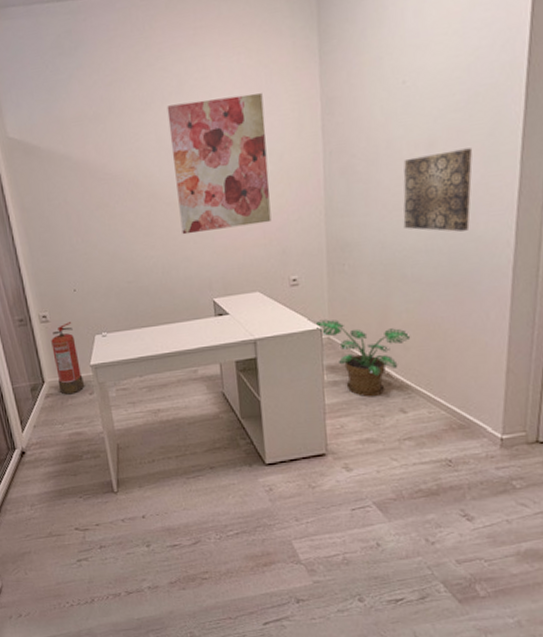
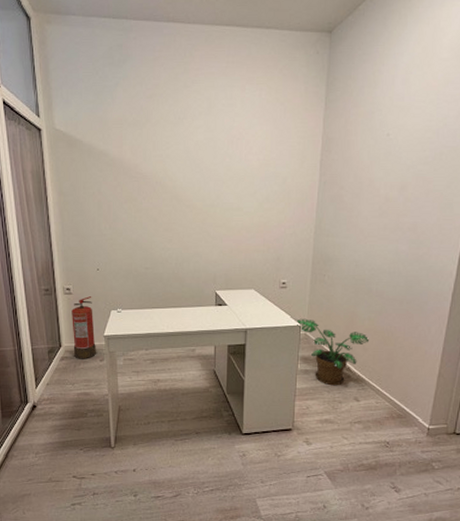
wall art: present [167,93,272,235] -> none [196,123,276,234]
wall art: present [403,148,473,232] -> none [374,195,434,260]

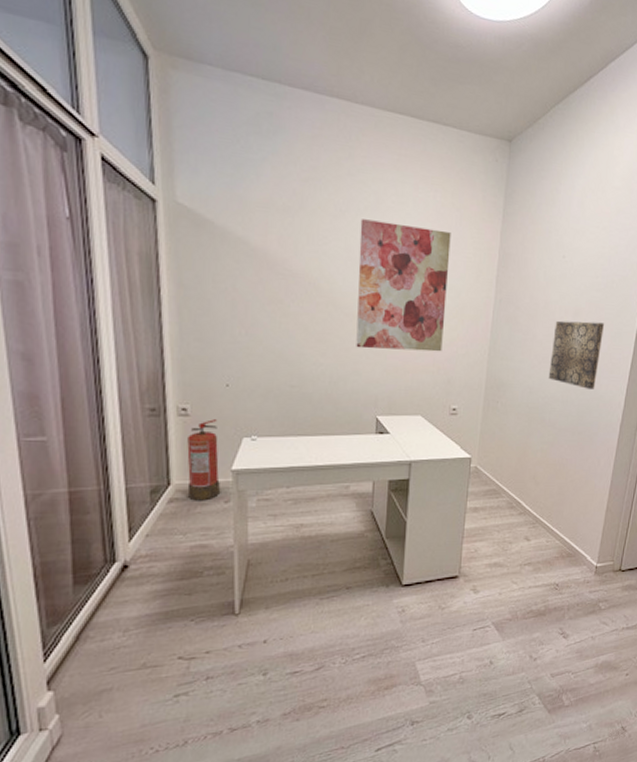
wall art: none [196,123,276,234] -> present [356,219,451,352]
potted plant: present [297,318,370,386] -> none [467,449,542,525]
wall art: none [374,195,434,260] -> present [548,320,605,389]

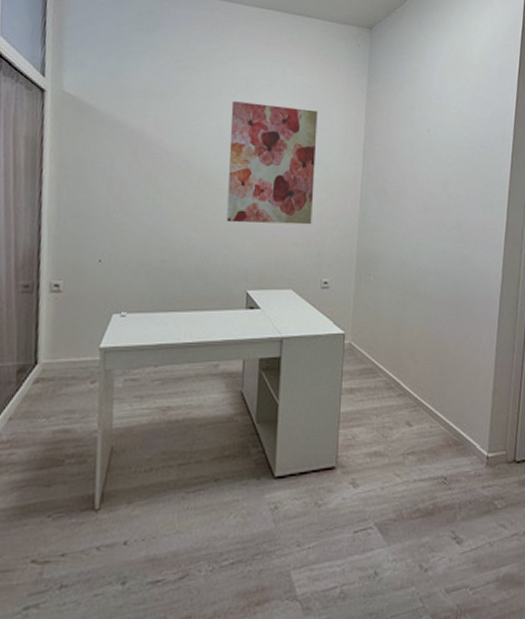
fire extinguisher: present [187,419,220,501] -> none [54,295,89,381]
wall art: present [548,320,605,389] -> none [421,192,475,260]

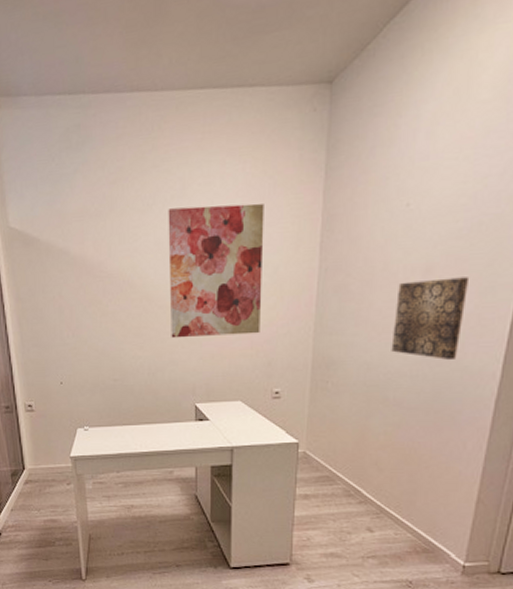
wall art: none [421,192,475,260] -> present [391,277,470,360]

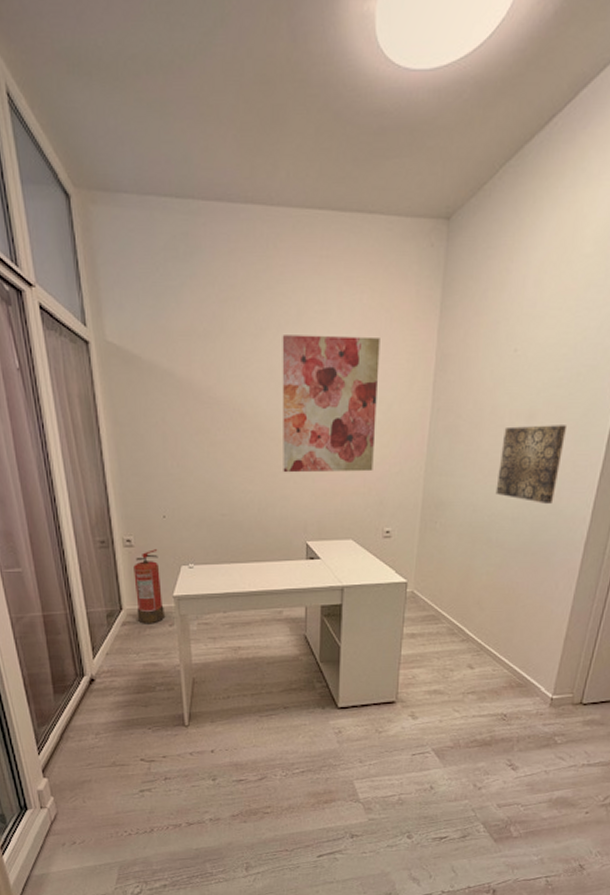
fire extinguisher: none [34,413,62,483] -> present [133,549,164,624]

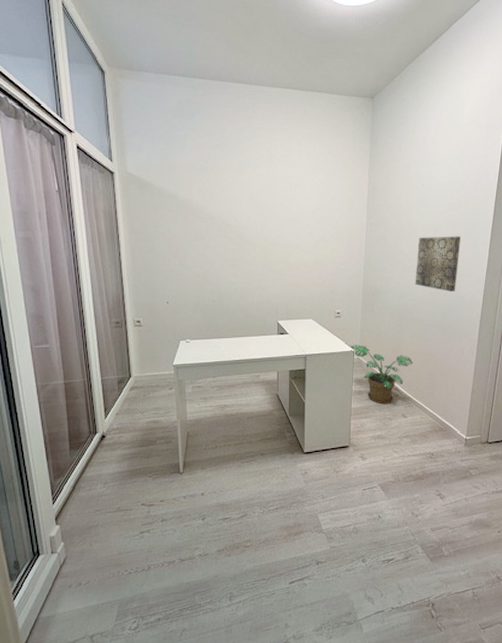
fire extinguisher: present [133,549,164,624] -> none [142,328,165,388]
wall art: present [282,335,380,473] -> none [258,171,329,269]
potted plant: none [403,573,487,652] -> present [351,344,414,405]

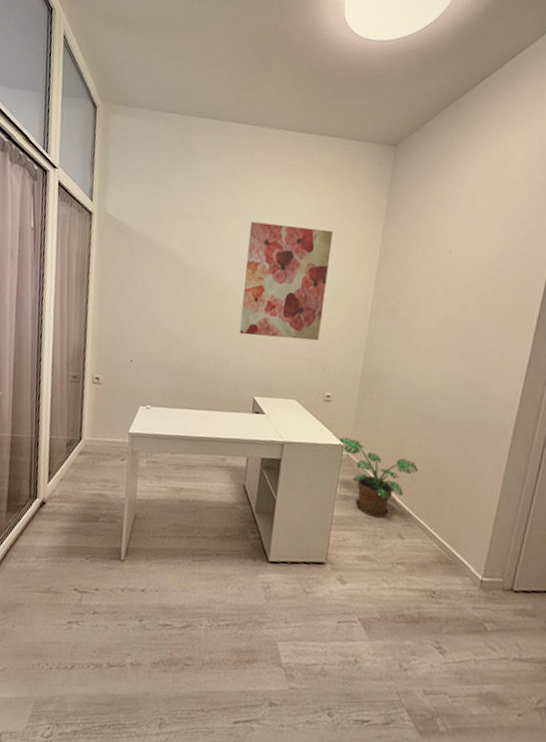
wall art: none [258,171,329,269] -> present [239,222,333,341]
wall art: present [415,236,462,292] -> none [429,315,497,387]

